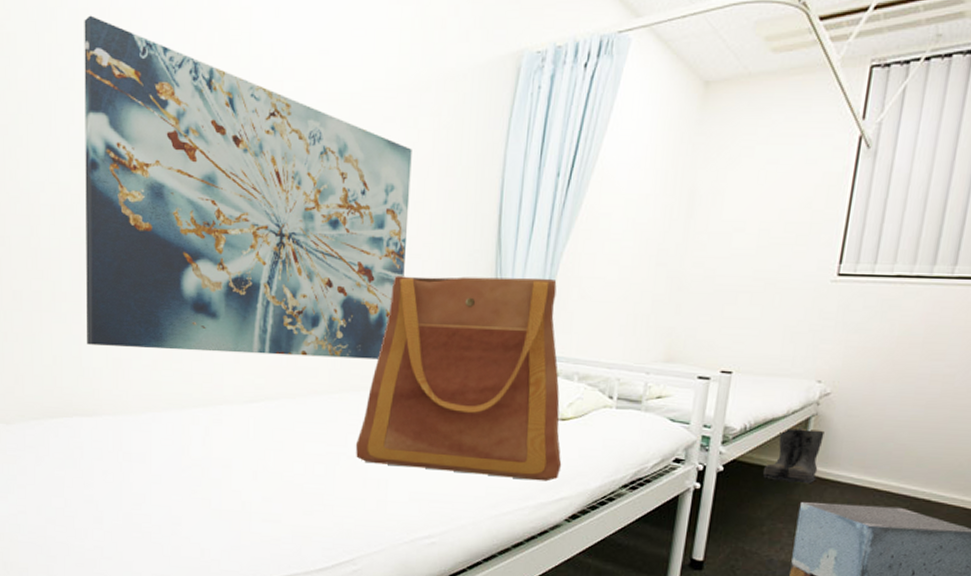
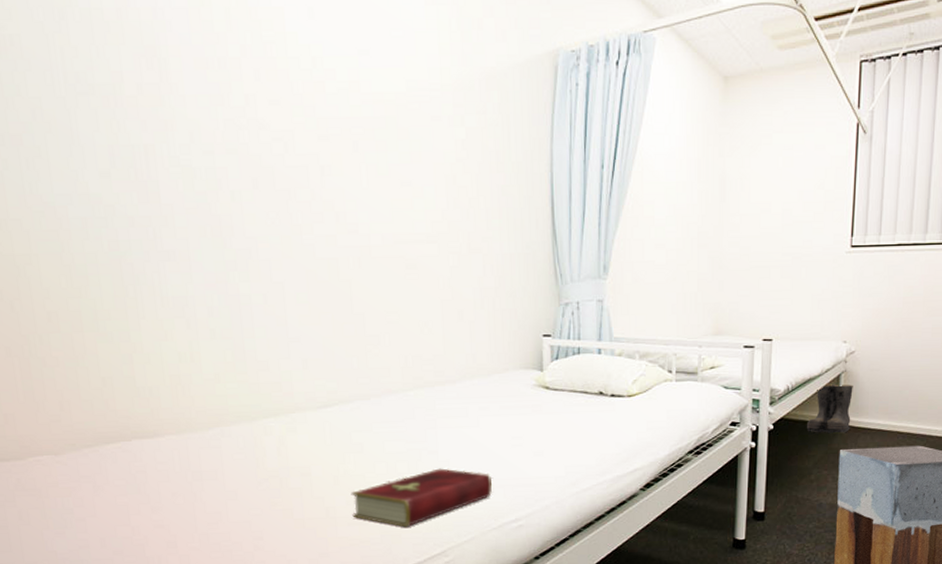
wall art: present [84,15,412,360] -> none [98,15,467,363]
hardcover book: none [267,474,408,530] -> present [351,468,492,527]
tote bag: present [355,276,562,482] -> none [435,264,632,456]

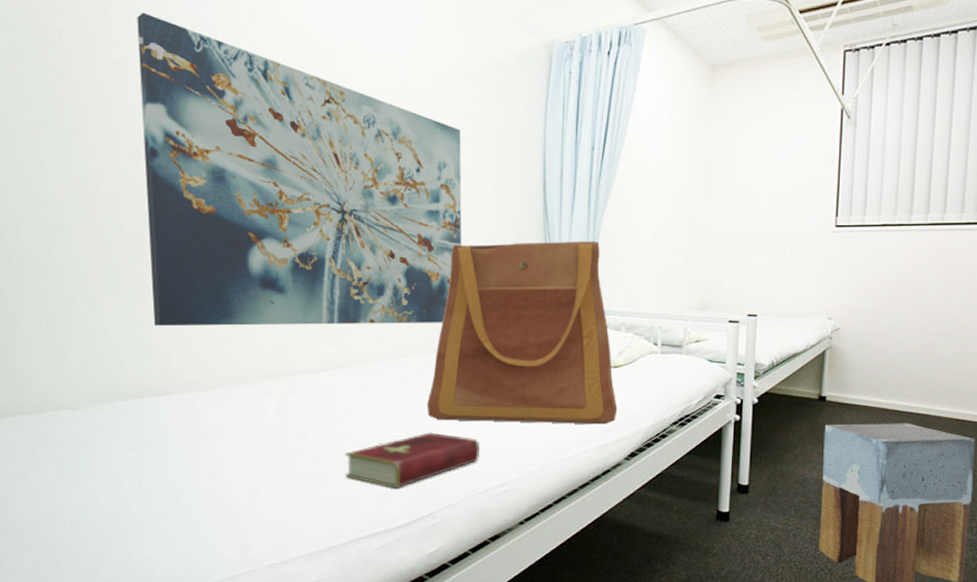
wall art: none [98,15,467,363] -> present [137,12,462,326]
tote bag: none [435,264,632,456] -> present [426,240,618,425]
boots: present [807,383,853,433] -> none [792,358,839,409]

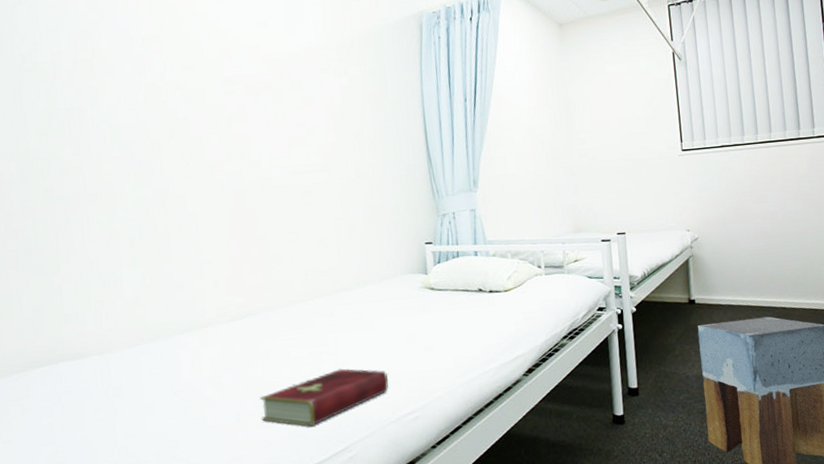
wall art: present [137,12,462,326] -> none [43,9,356,293]
tote bag: present [426,240,618,425] -> none [334,180,512,356]

